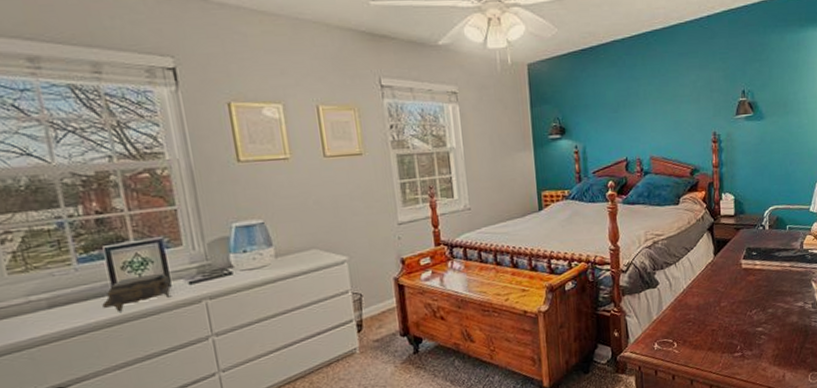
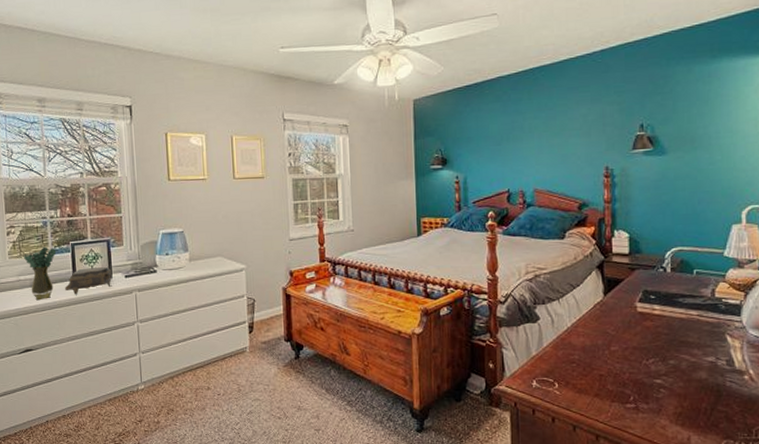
vase: none [30,253,88,324] -> present [23,245,59,300]

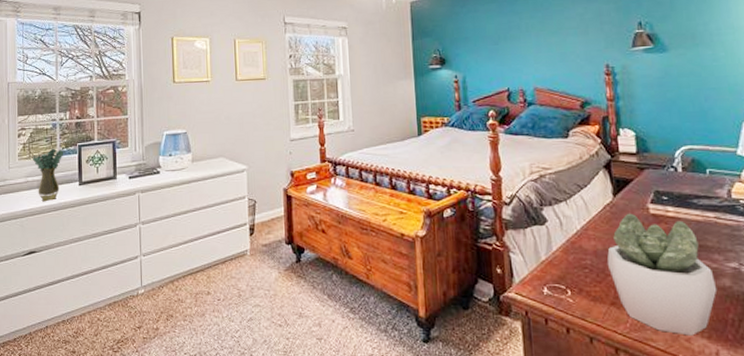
jewelry box: present [65,267,112,295] -> none [70,168,116,196]
succulent plant: none [593,311,694,423] -> present [606,213,718,336]

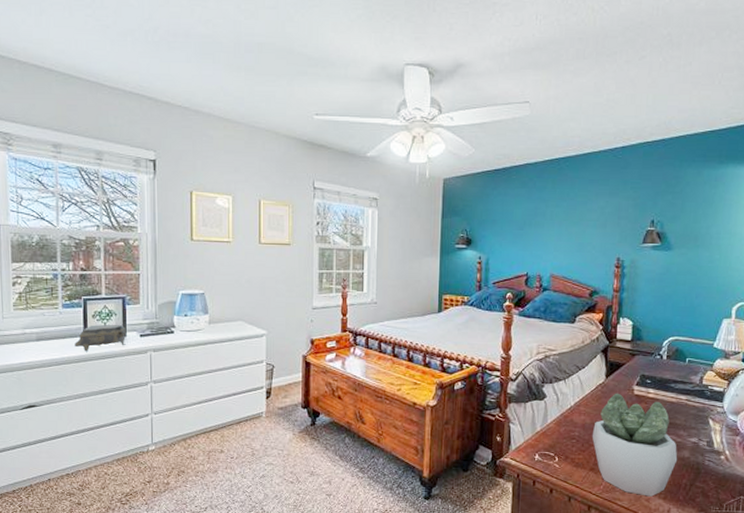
vase: present [32,147,66,201] -> none [29,298,70,355]
jewelry box: none [70,168,116,196] -> present [75,325,126,352]

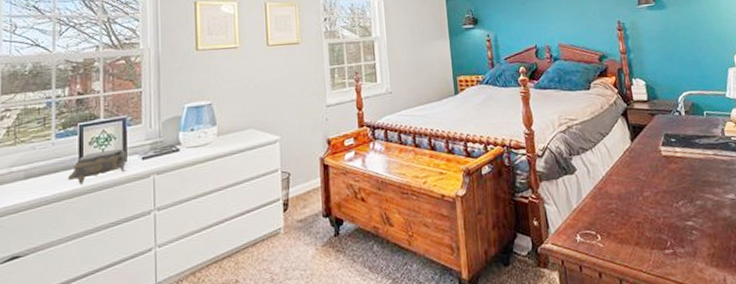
succulent plant: present [591,393,678,497] -> none [629,156,721,267]

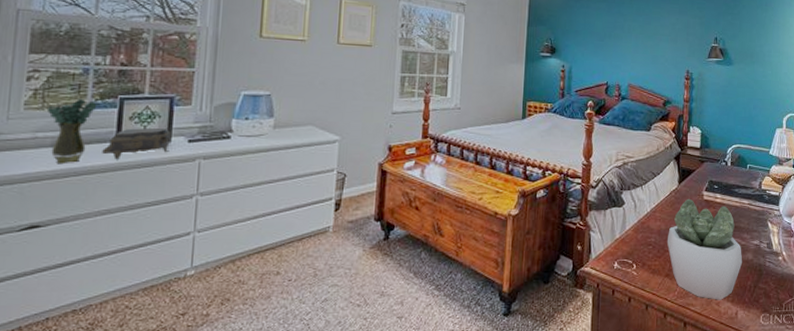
vase: none [18,129,64,194] -> present [46,97,101,163]
succulent plant: none [629,156,721,267] -> present [666,198,743,300]

